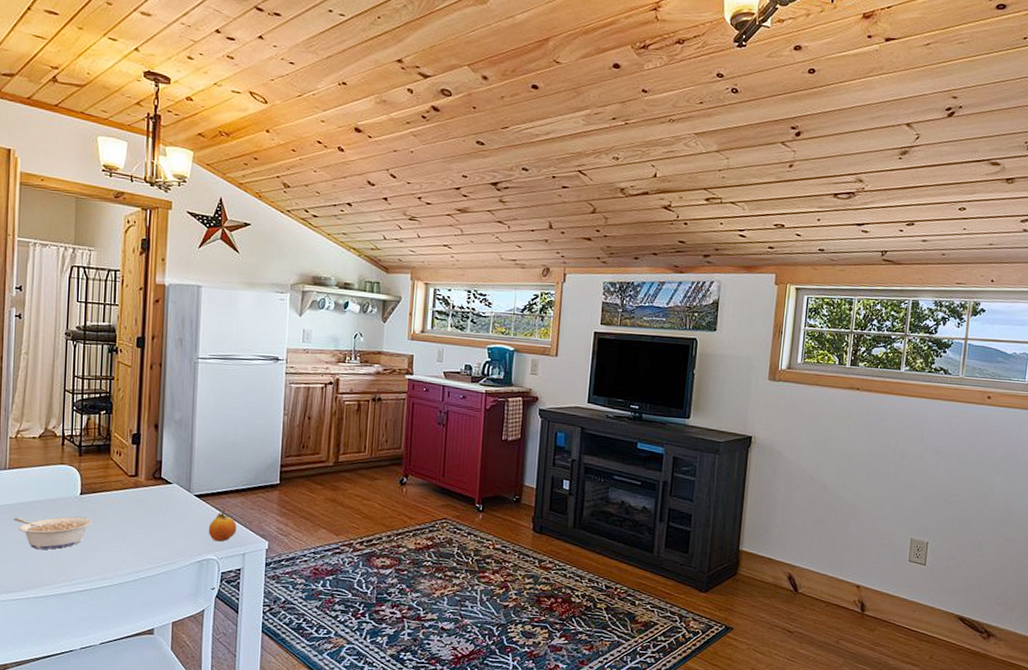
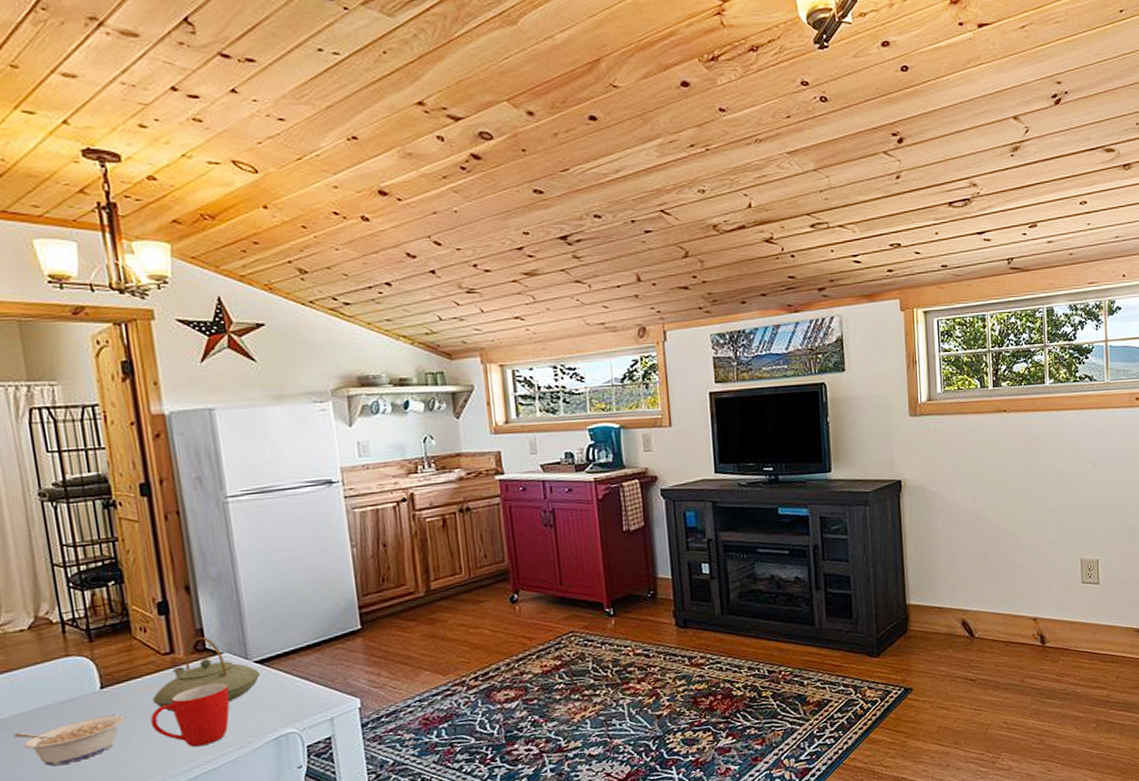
mug: none [110,506,171,556] -> present [150,683,230,747]
teapot: none [115,467,198,524] -> present [152,636,261,712]
fruit: present [208,509,237,542] -> none [279,671,317,711]

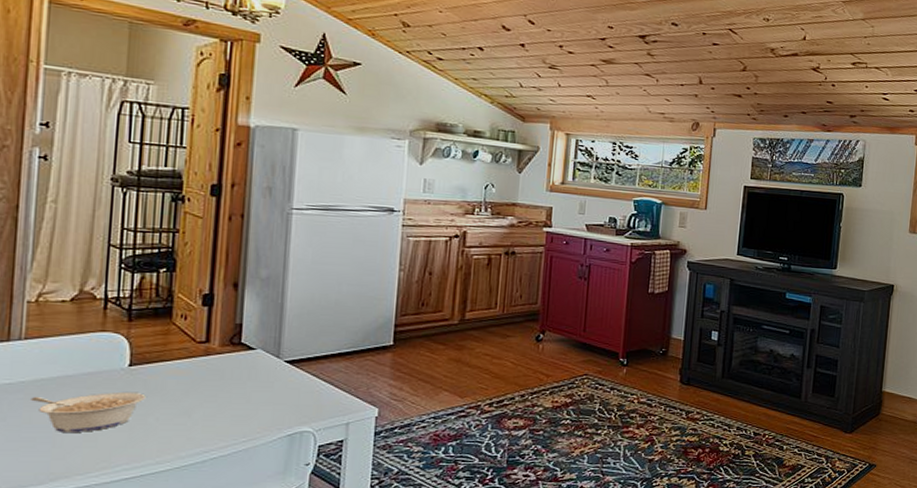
mug: present [150,683,230,747] -> none [171,376,254,433]
teapot: present [152,636,261,712] -> none [178,331,289,397]

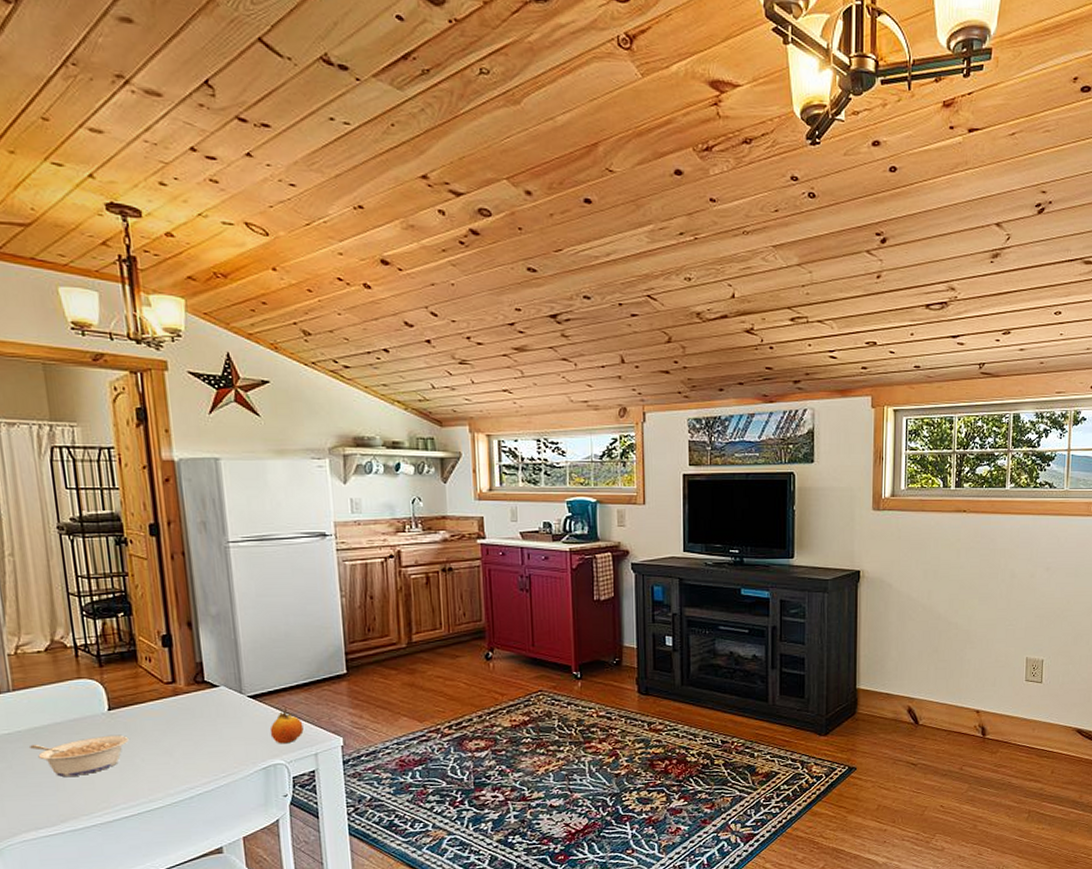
fruit: none [302,376,339,412] -> present [269,708,304,744]

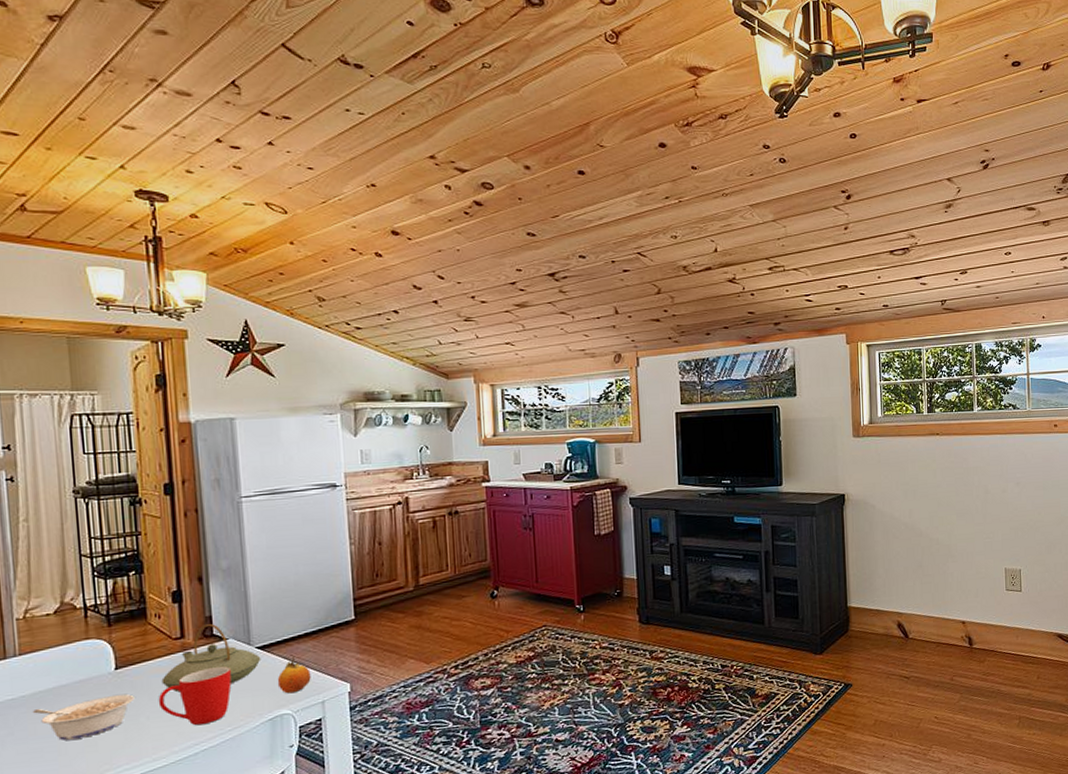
mug: none [152,714,225,770] -> present [158,666,232,726]
teapot: none [154,669,254,736] -> present [161,623,261,692]

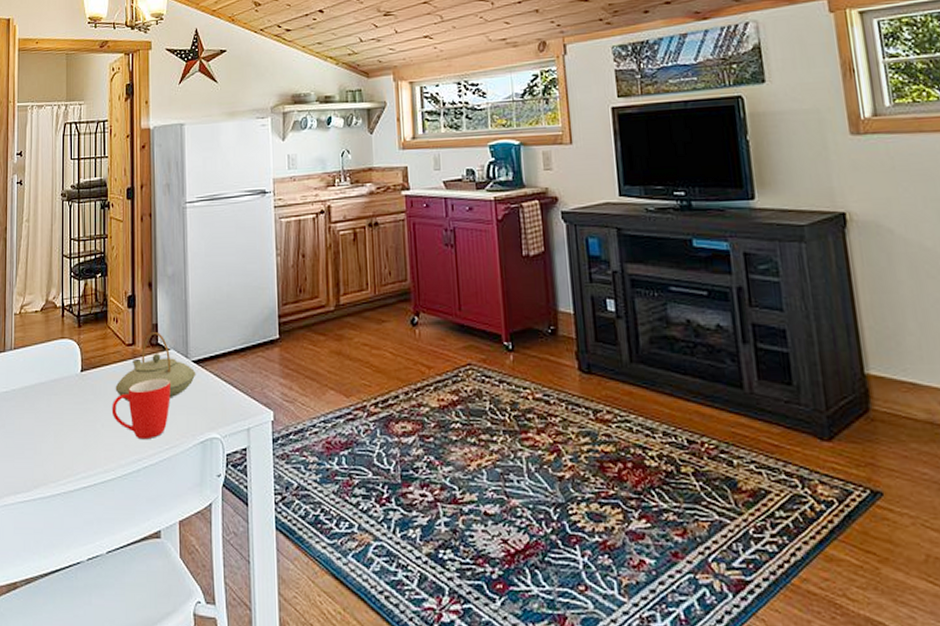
legume: present [32,694,135,741] -> none [19,399,94,439]
fruit: present [277,657,311,694] -> none [209,375,238,416]

